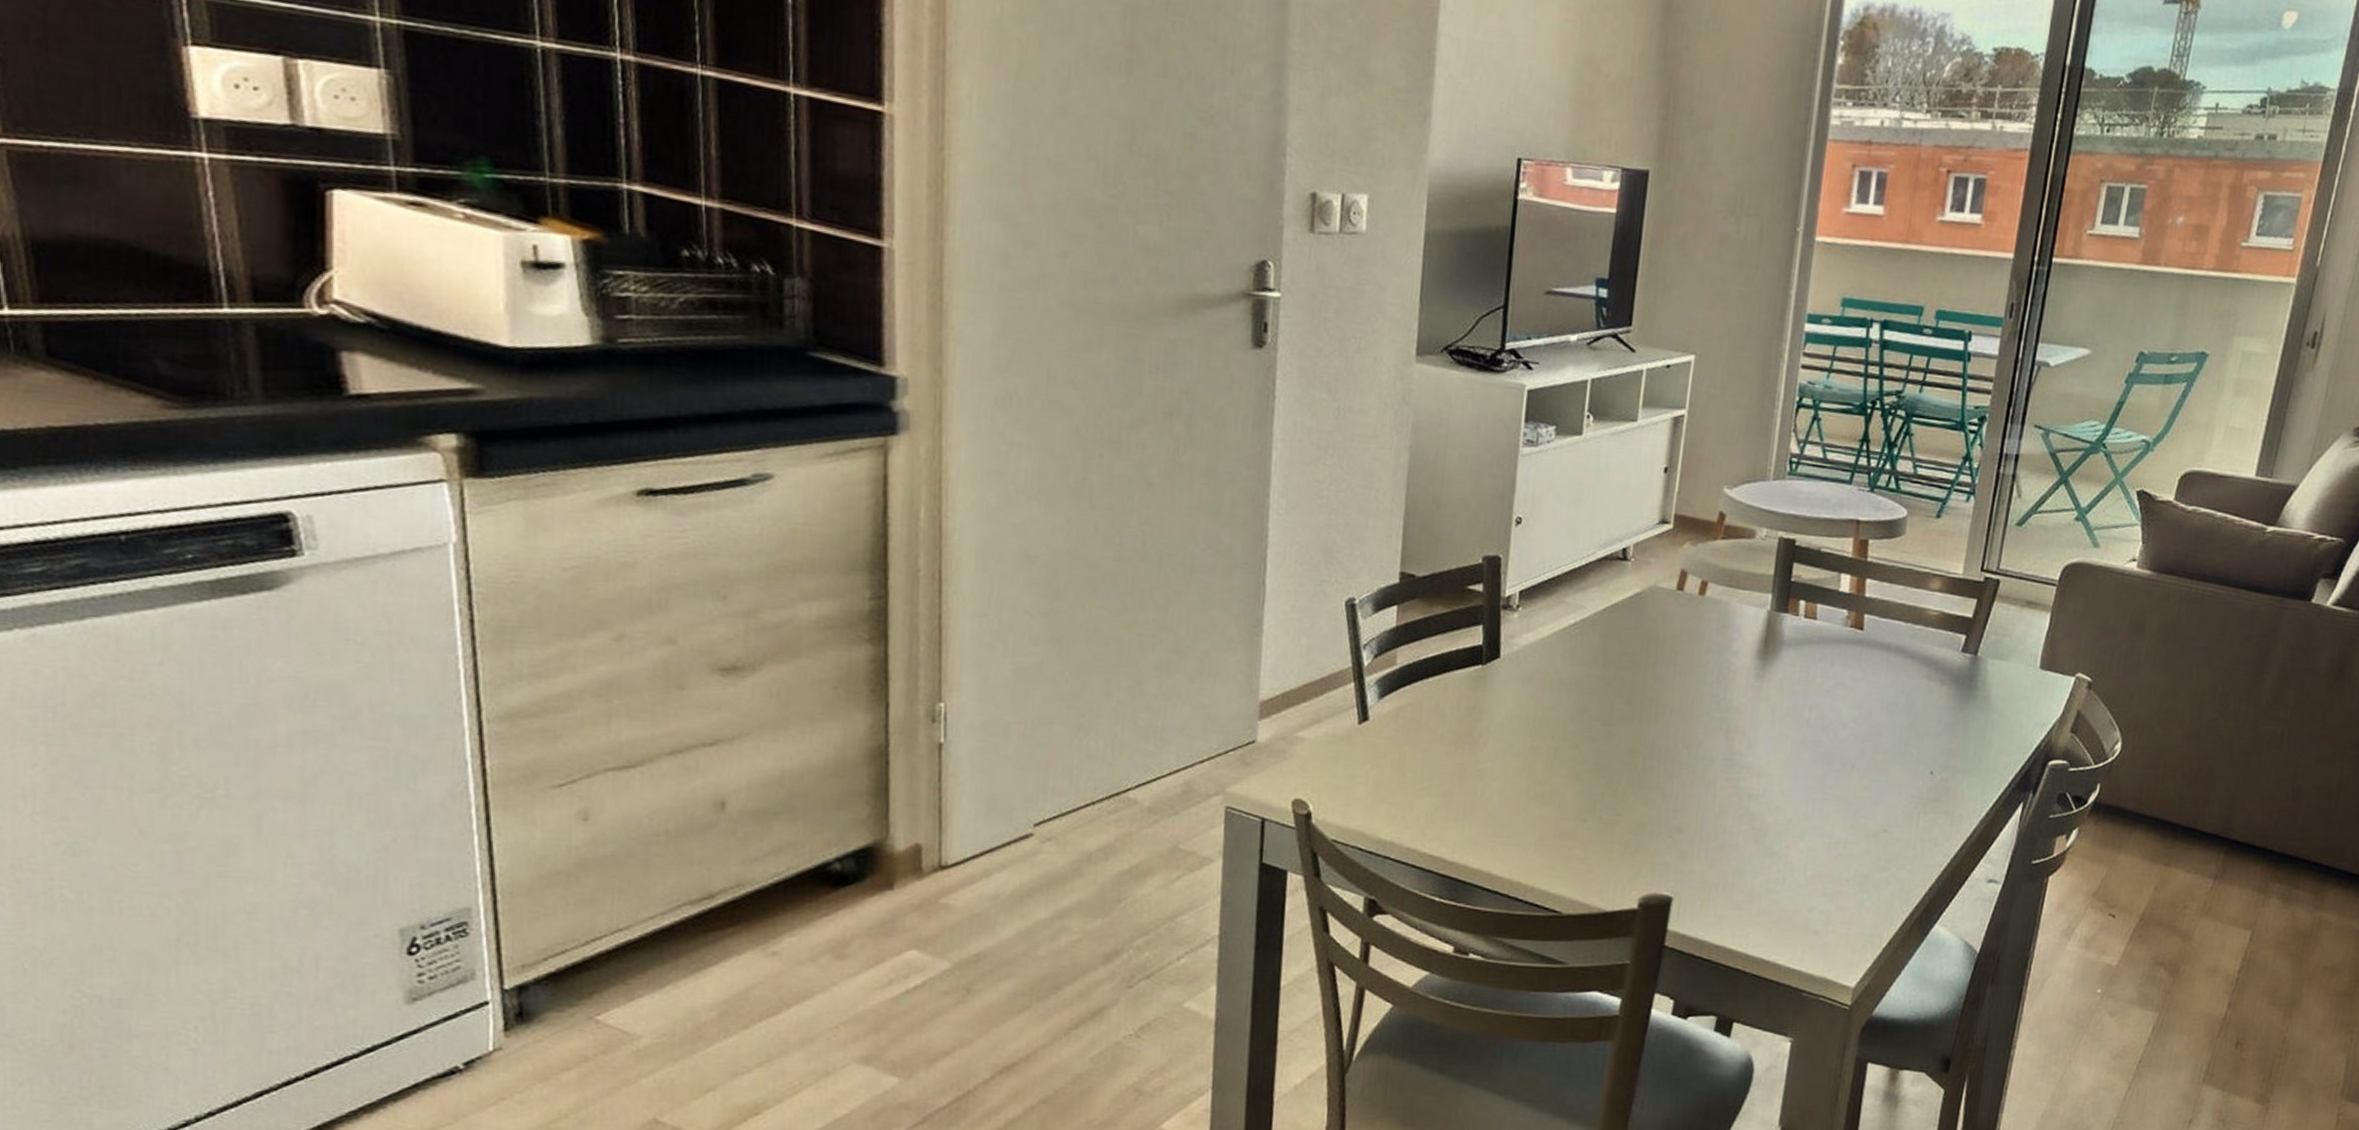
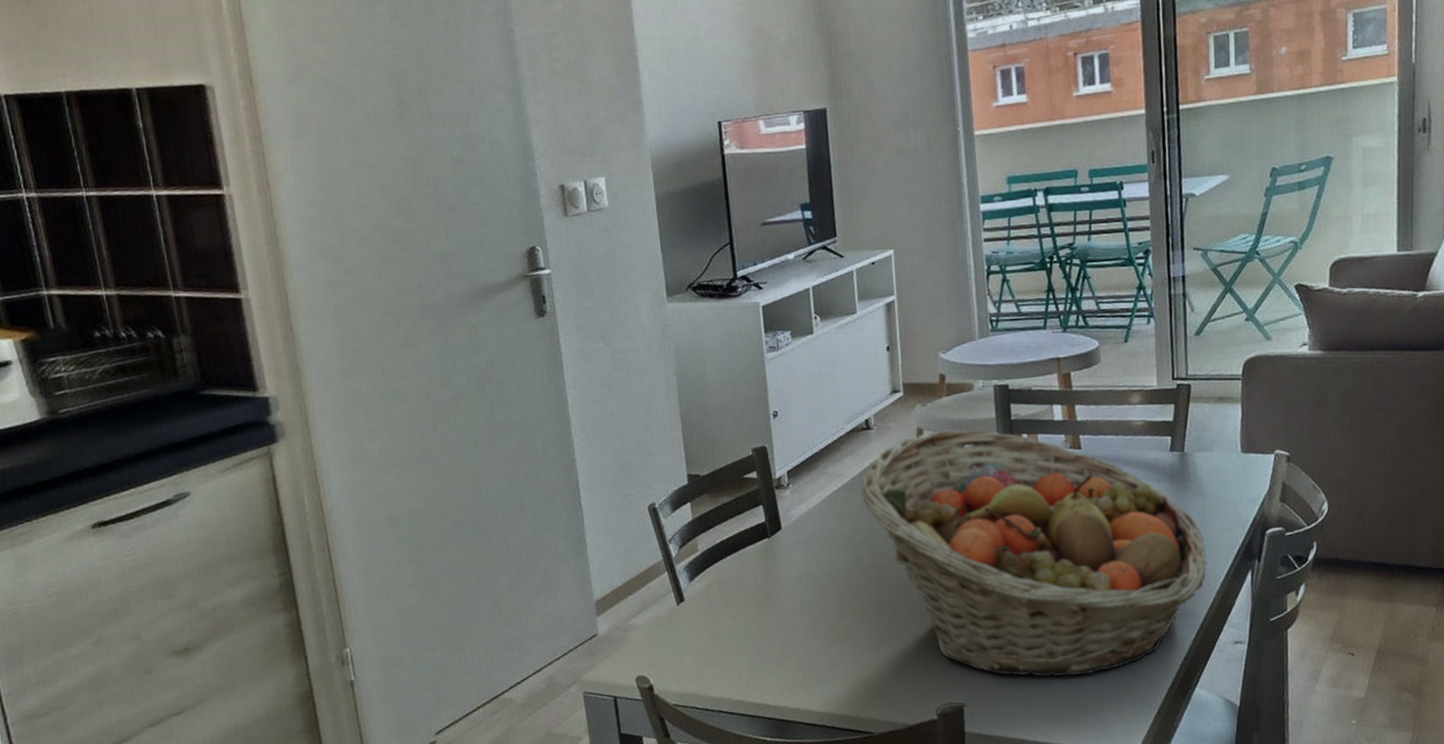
fruit basket: none [1601,576,1979,888] -> present [860,429,1207,677]

